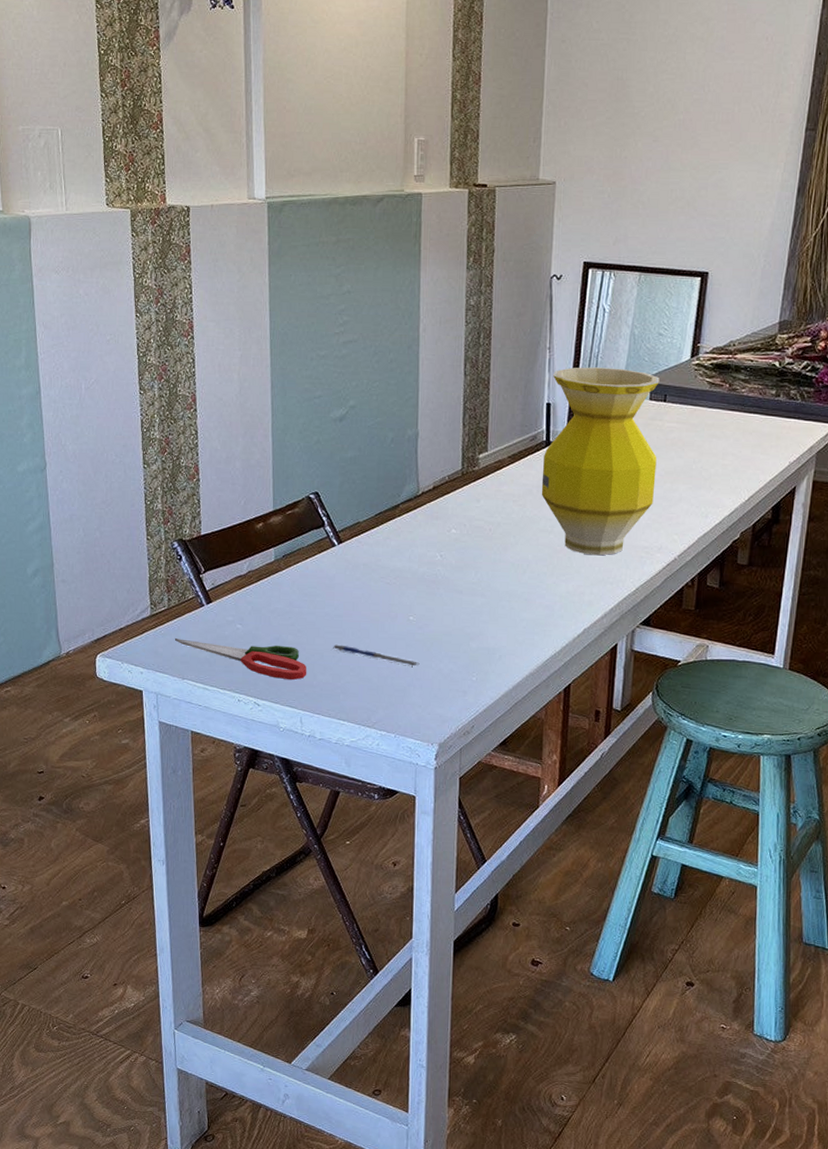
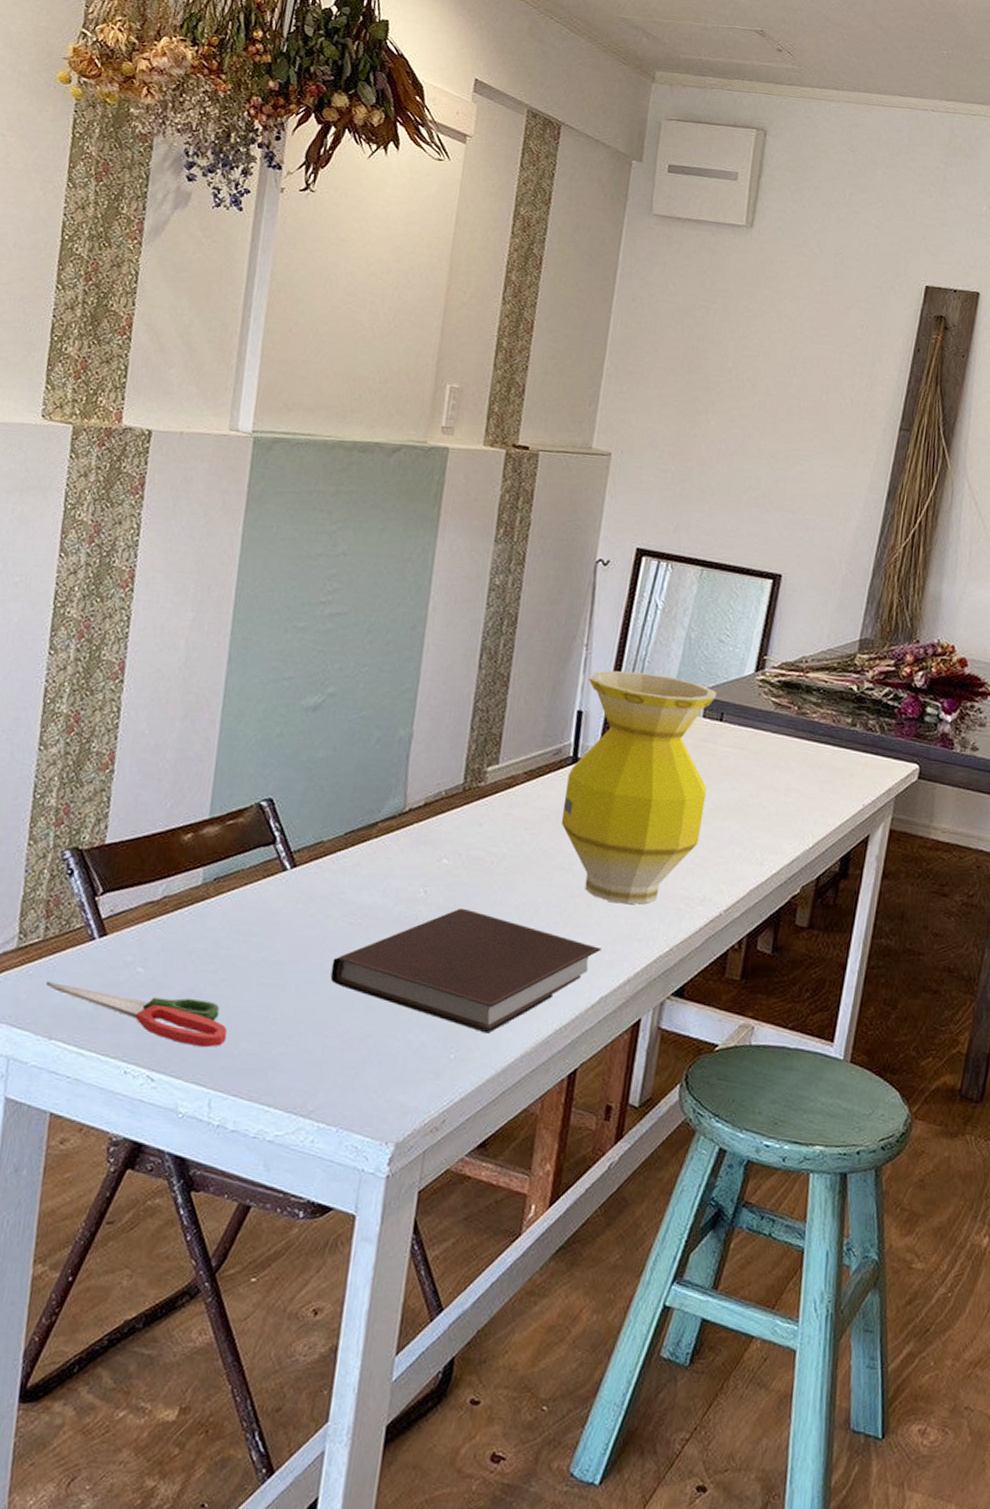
pen: present [333,644,419,668] -> none [266,1001,380,1038]
notebook: none [377,567,582,661] -> present [330,909,602,1034]

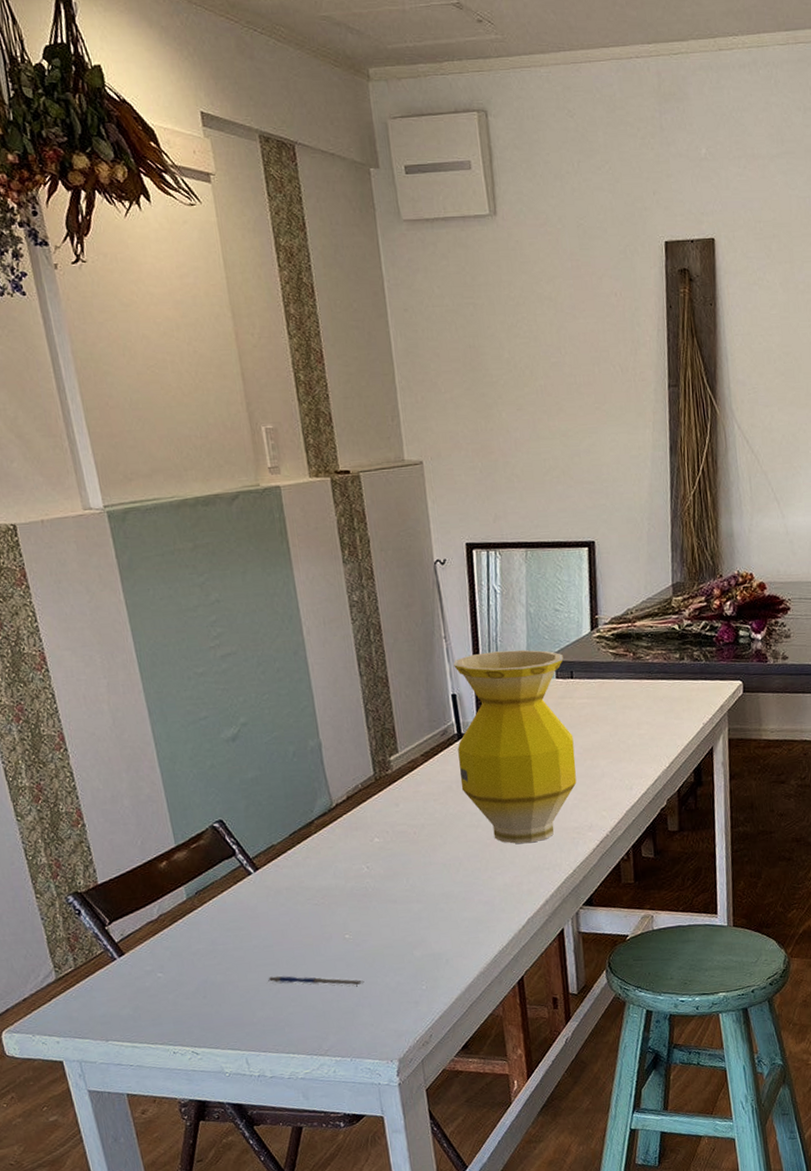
scissors: present [45,982,227,1048] -> none [88,986,244,1023]
pen: none [266,1001,380,1038] -> present [268,975,364,987]
notebook: present [330,909,602,1034] -> none [309,873,520,965]

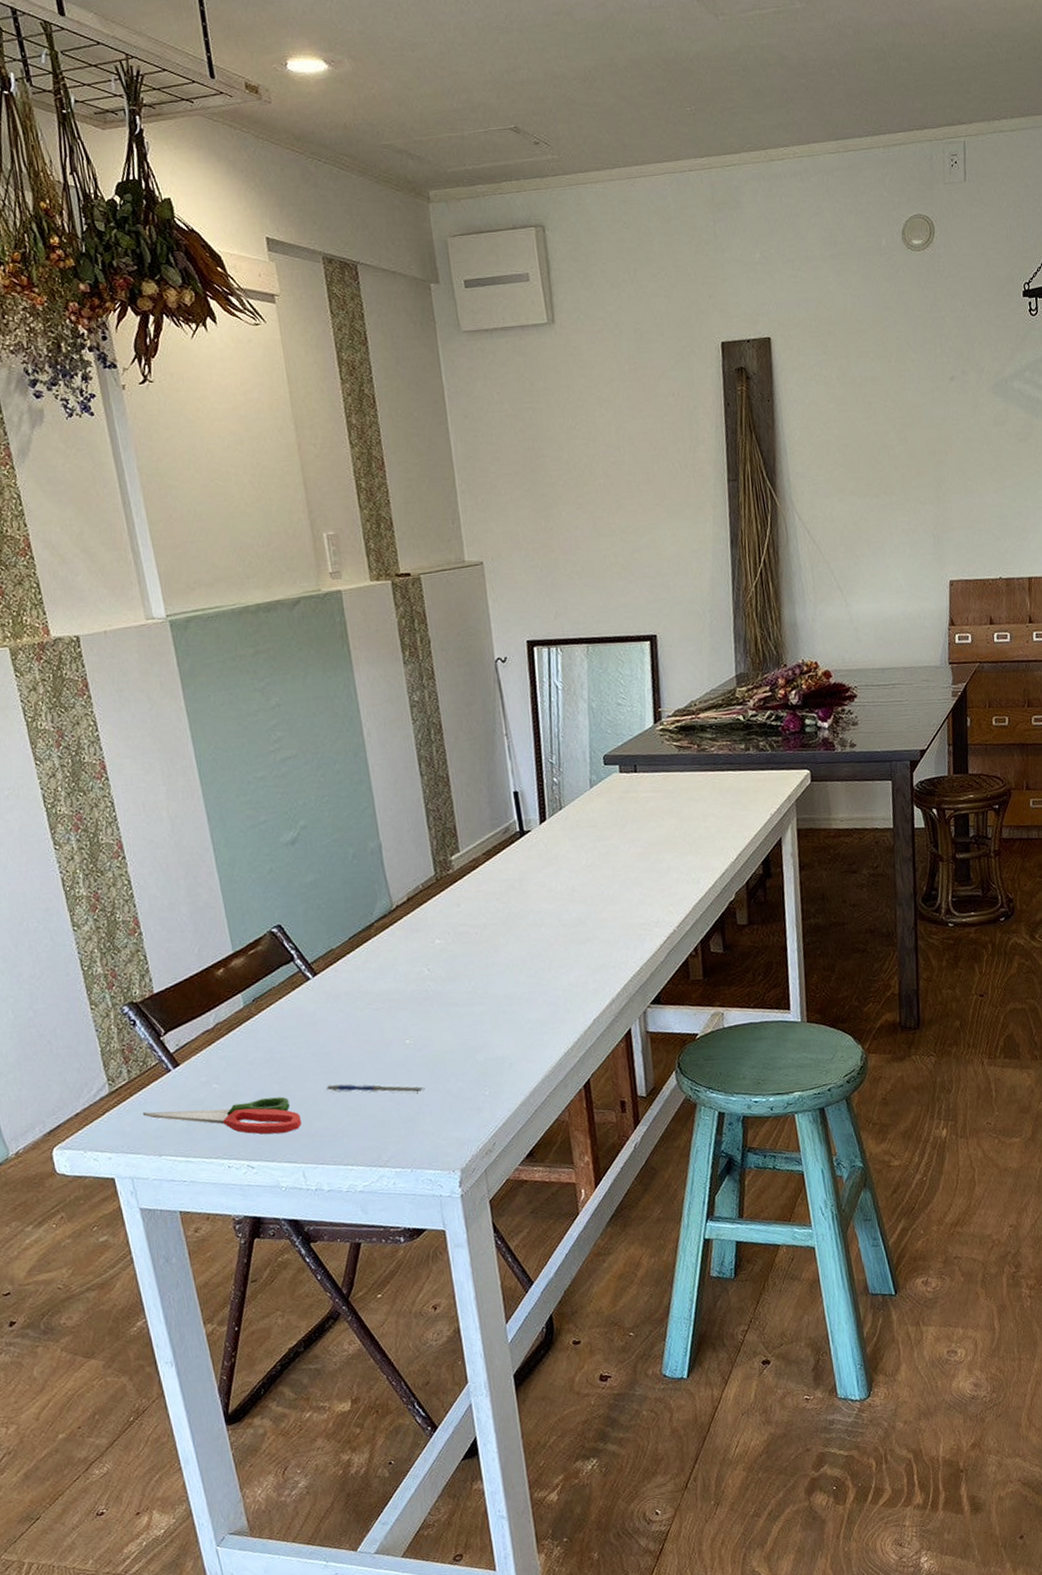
scissors: none [88,986,244,1023] -> present [142,1096,301,1135]
vase: present [454,649,577,844] -> none [515,744,642,942]

